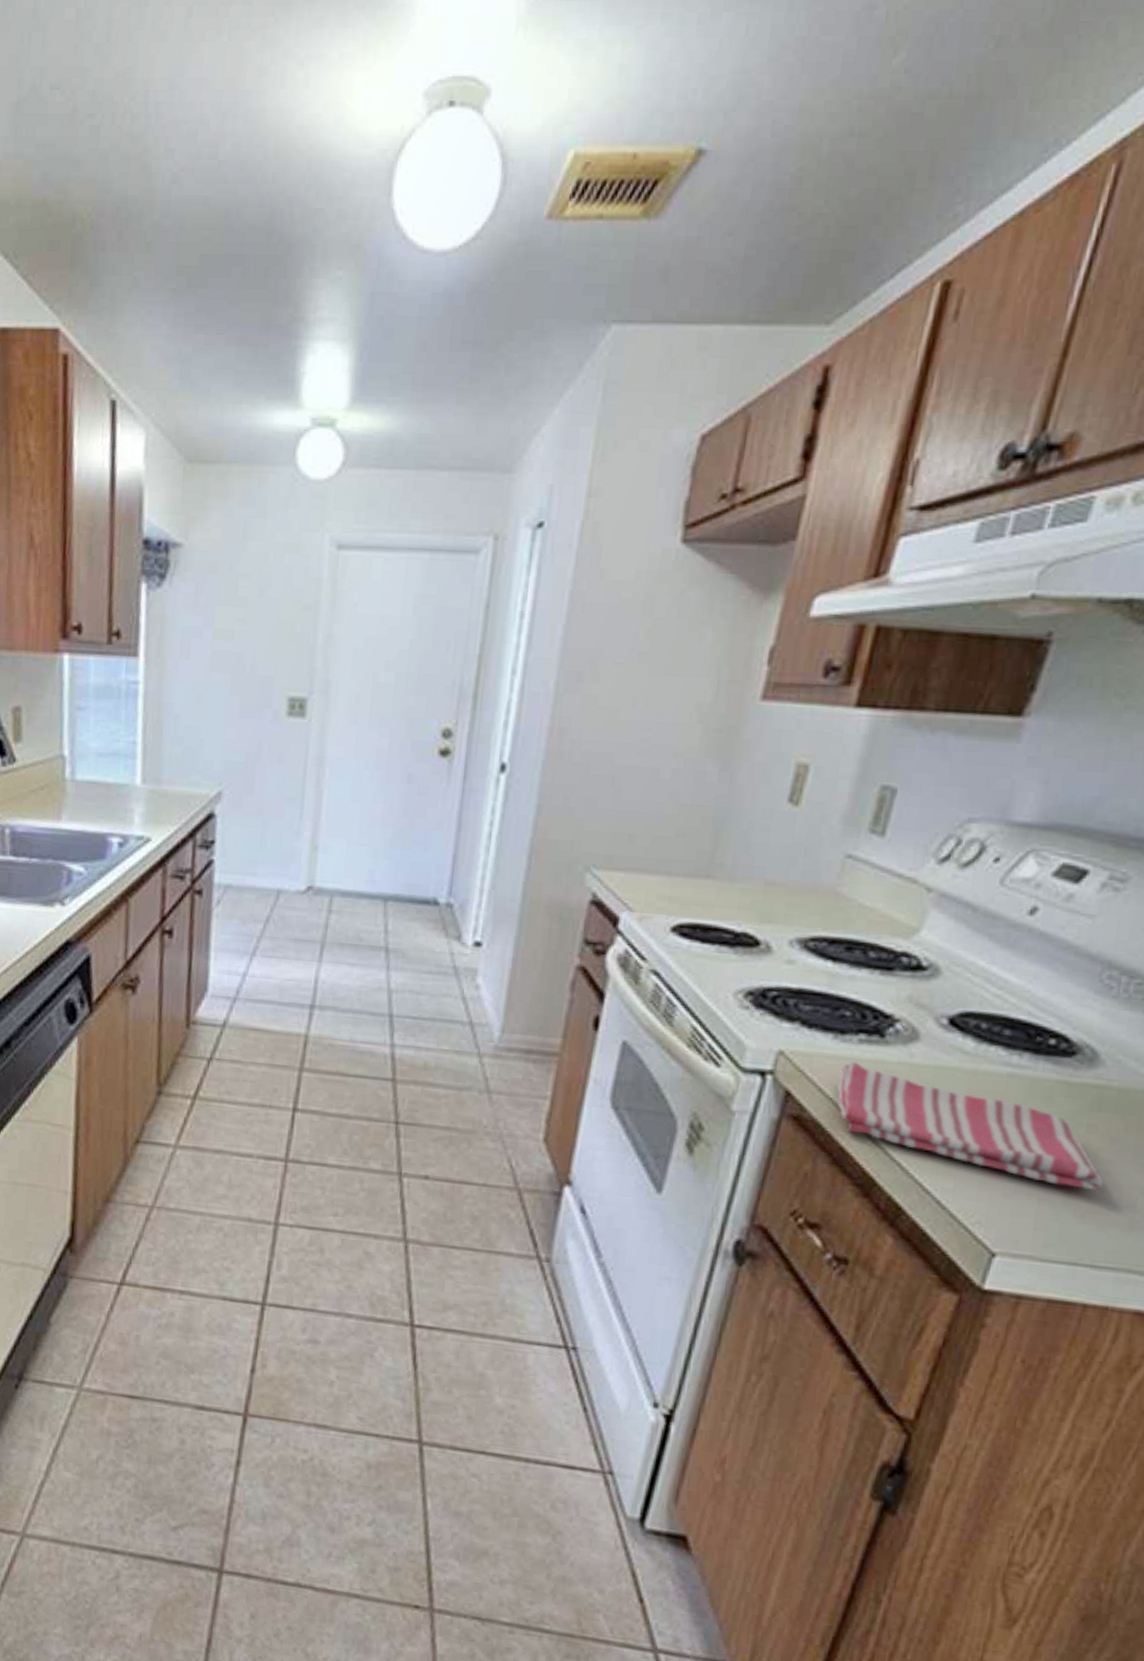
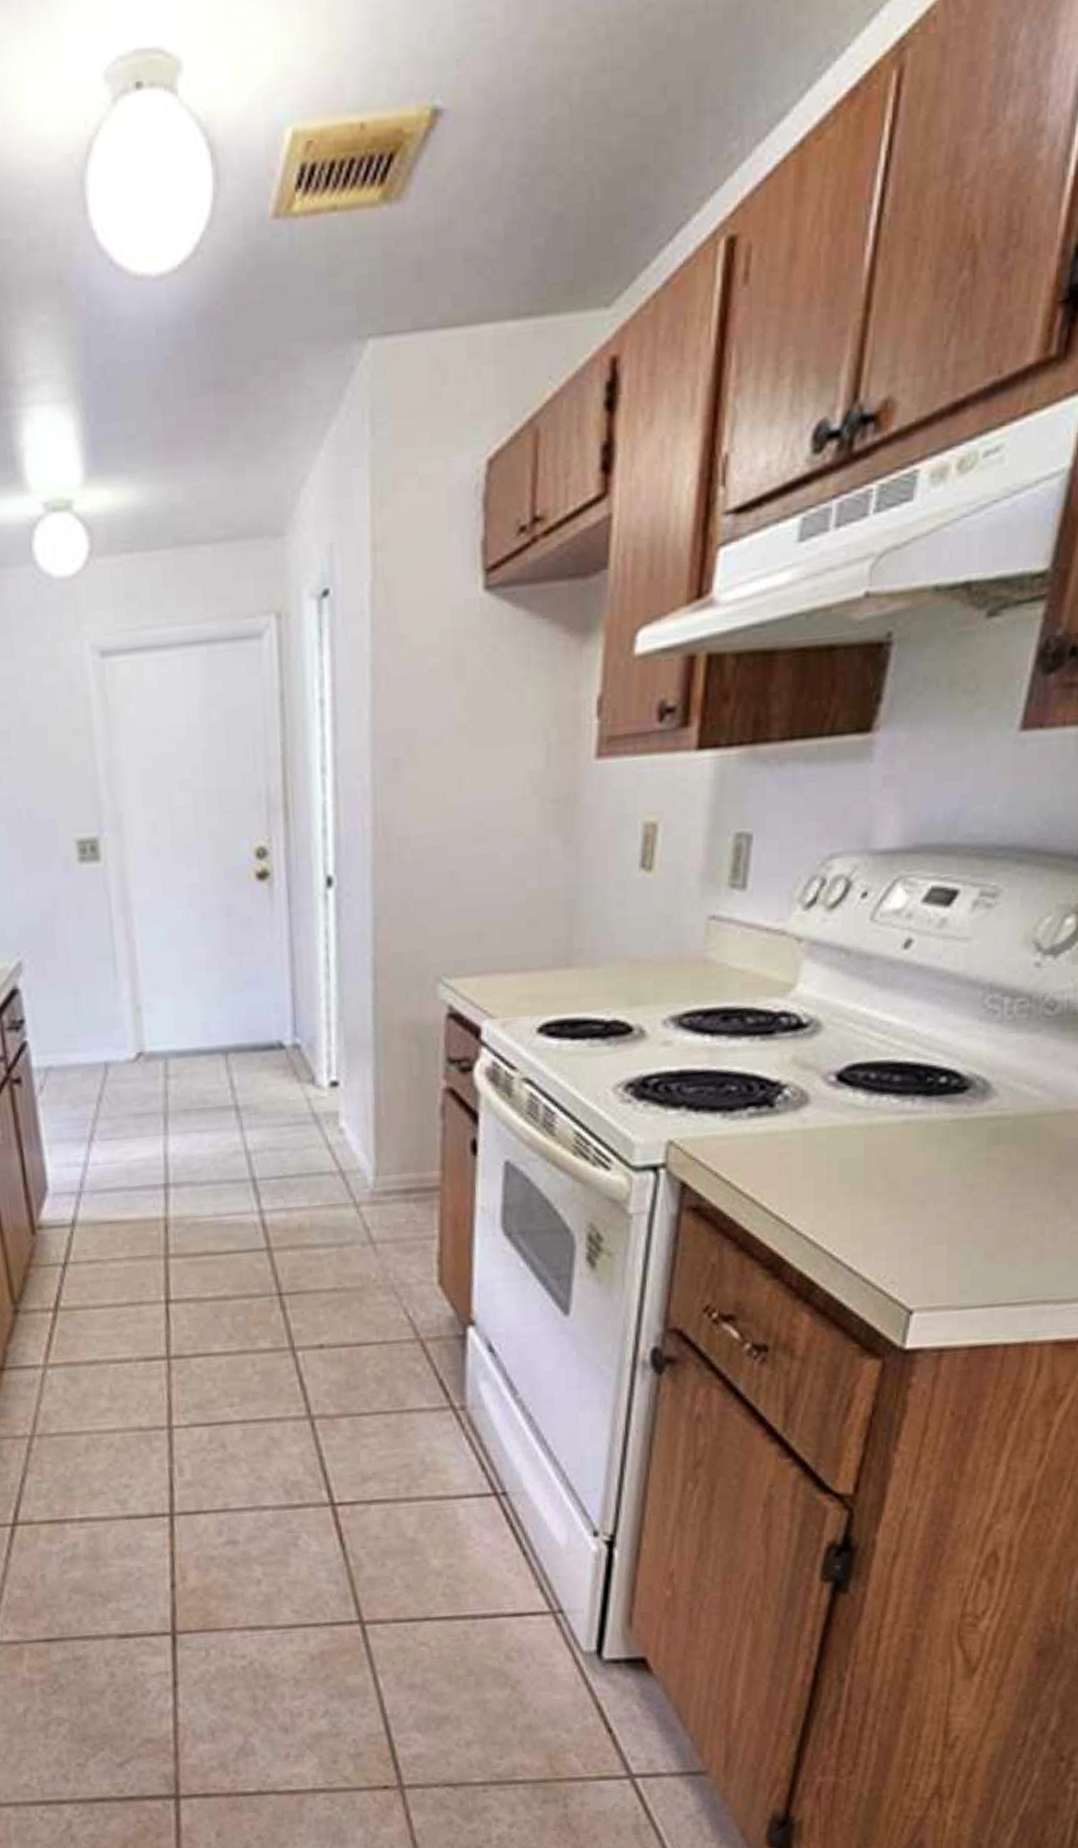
dish towel: present [837,1060,1104,1191] -> none [732,1137,1011,1229]

